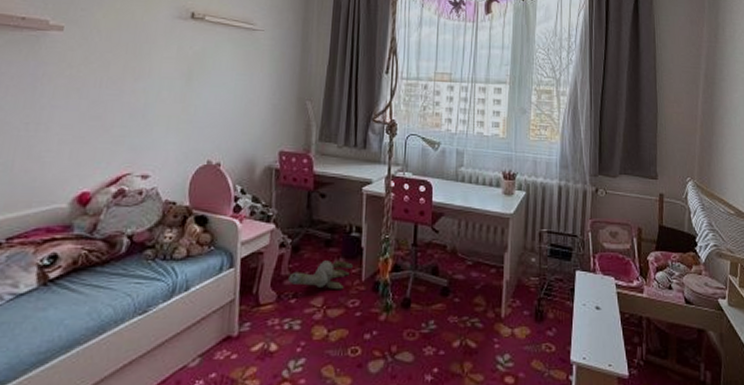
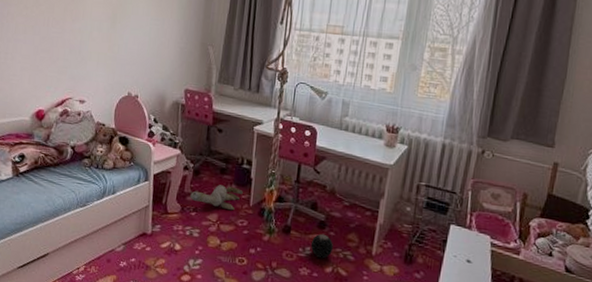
ball: none [434,302,459,332] -> present [310,233,333,259]

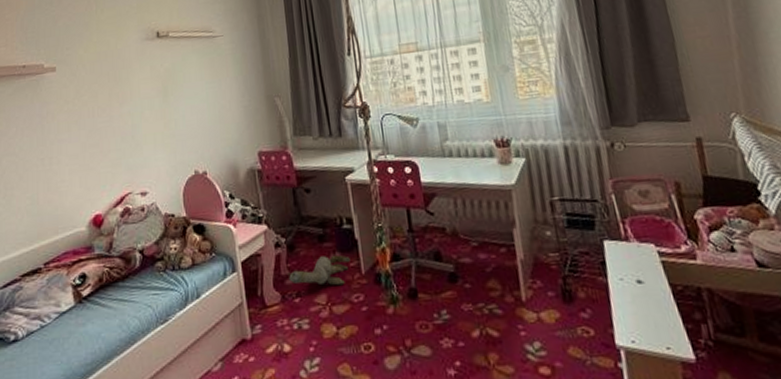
ball: present [310,233,333,259] -> none [445,288,474,321]

